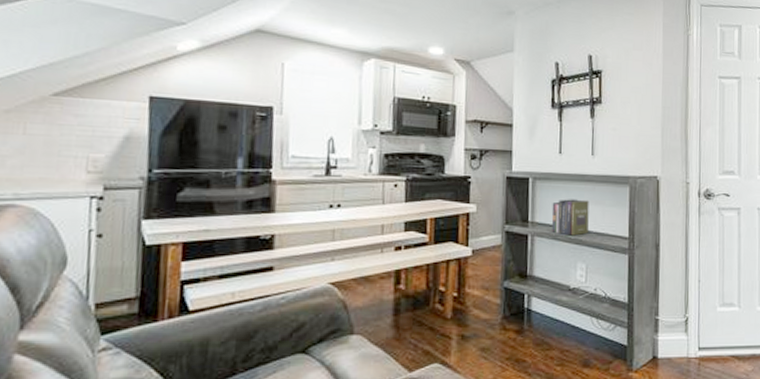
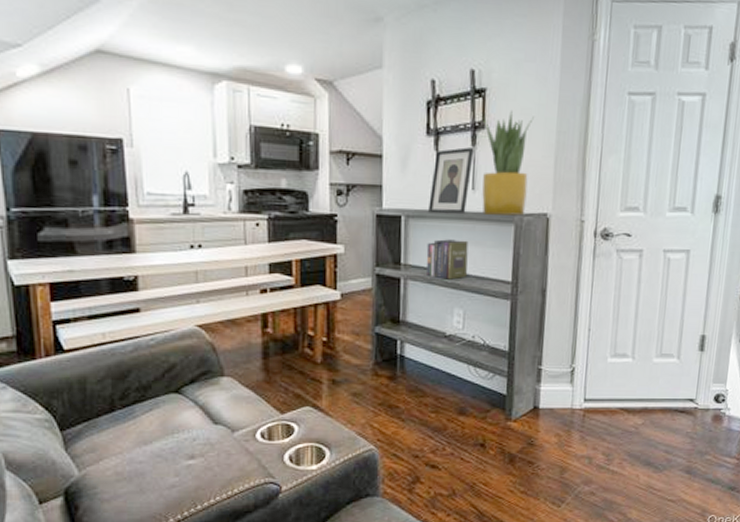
picture frame: none [553,119,593,177] -> present [428,147,474,215]
planter: none [599,89,643,178] -> present [482,111,534,216]

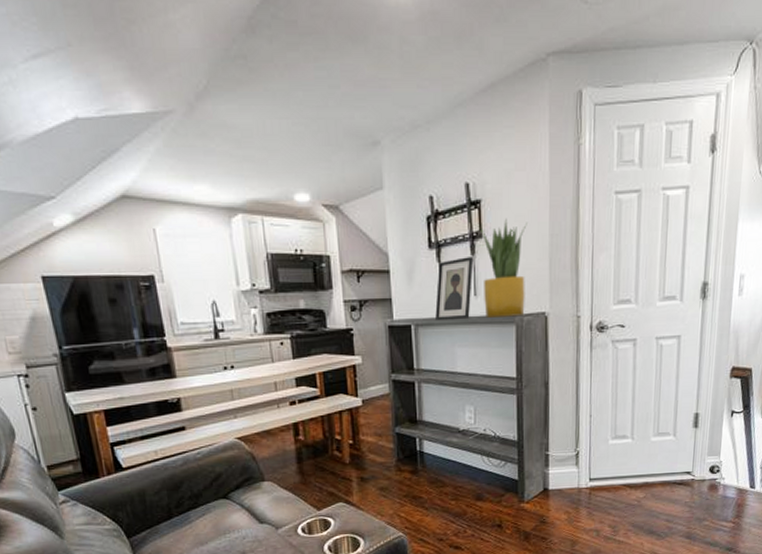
books: present [426,239,469,280] -> none [436,343,475,380]

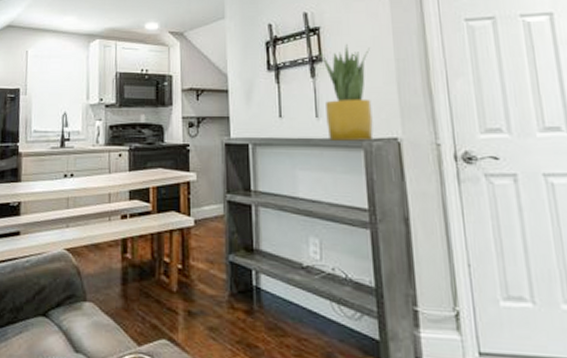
picture frame: present [435,257,474,321] -> none [274,79,314,142]

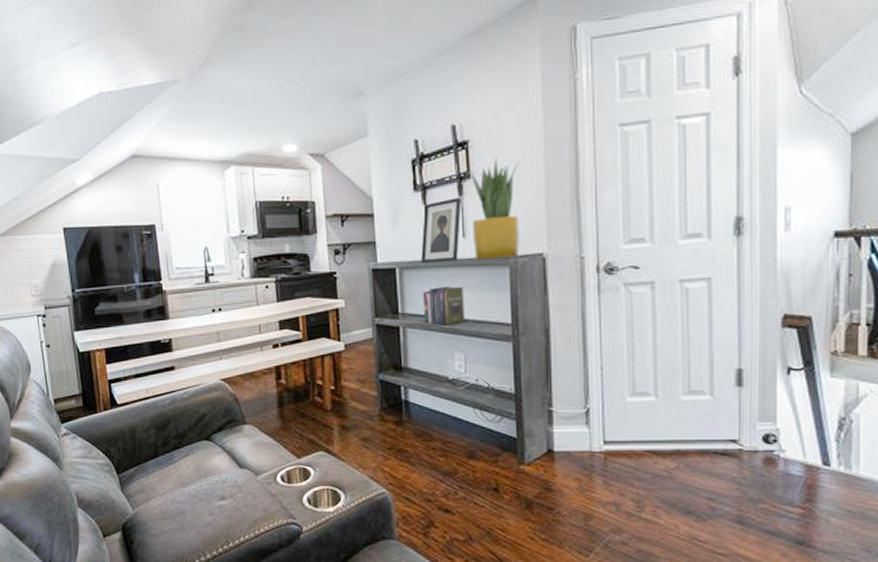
picture frame: none [274,79,314,142] -> present [421,198,462,263]
books: none [275,166,319,207] -> present [422,286,464,326]

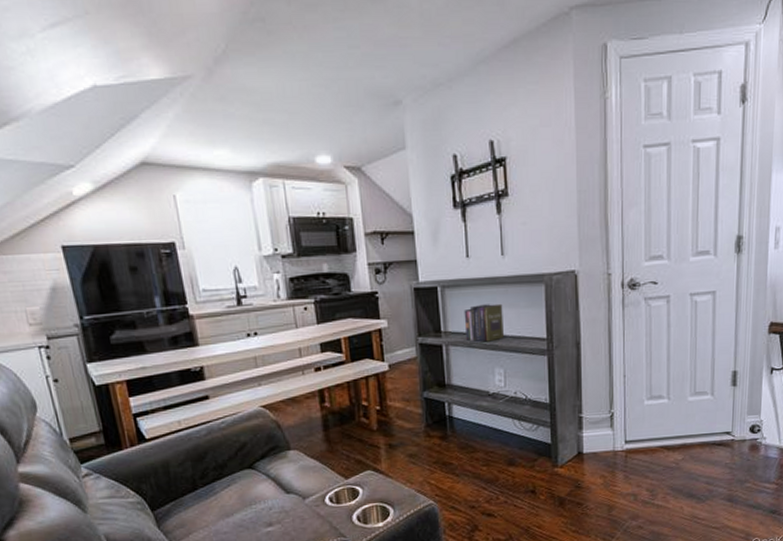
picture frame: present [421,198,462,263] -> none [462,216,500,282]
planter: present [467,158,520,260] -> none [505,176,554,277]

